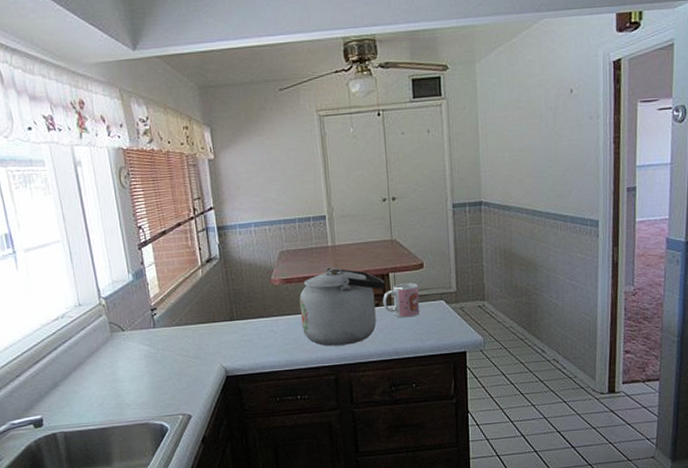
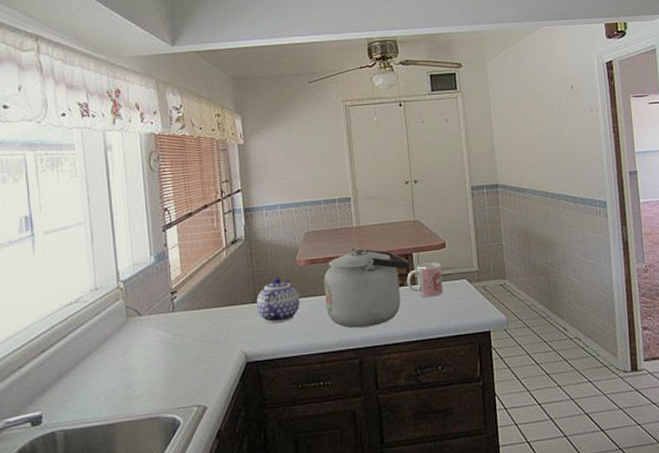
teapot: none [233,296,277,340] -> present [256,277,300,323]

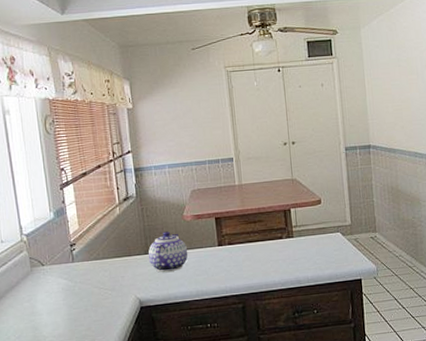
kettle: present [324,248,409,328] -> none [209,204,287,277]
mug: present [406,262,444,298] -> none [285,217,319,249]

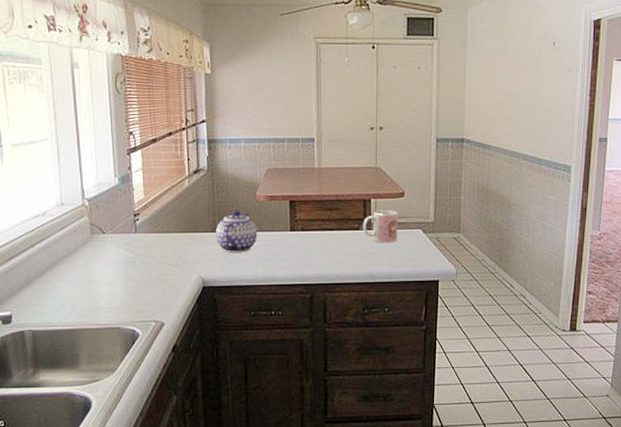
mug: none [285,217,319,249] -> present [363,210,398,243]

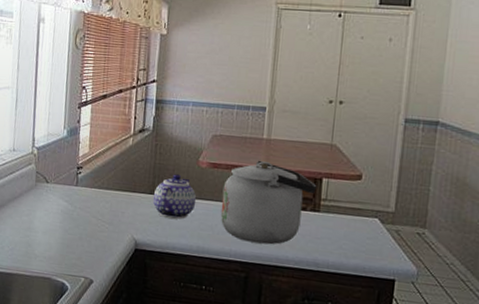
kettle: none [282,188,367,265] -> present [221,160,317,245]
mug: present [363,210,398,243] -> none [310,191,353,230]

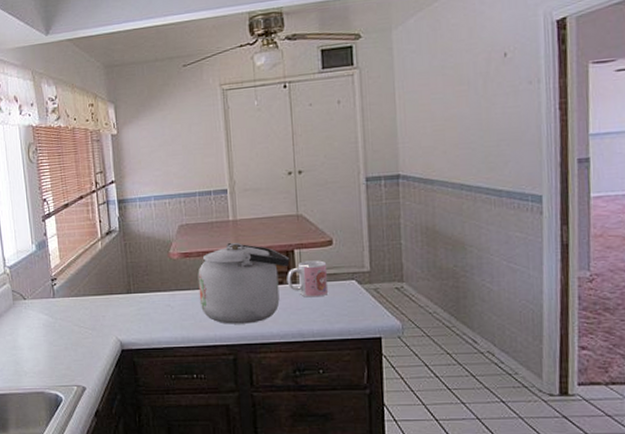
teapot: present [152,174,196,219] -> none [130,270,174,314]
mug: none [310,191,353,230] -> present [287,260,329,298]

